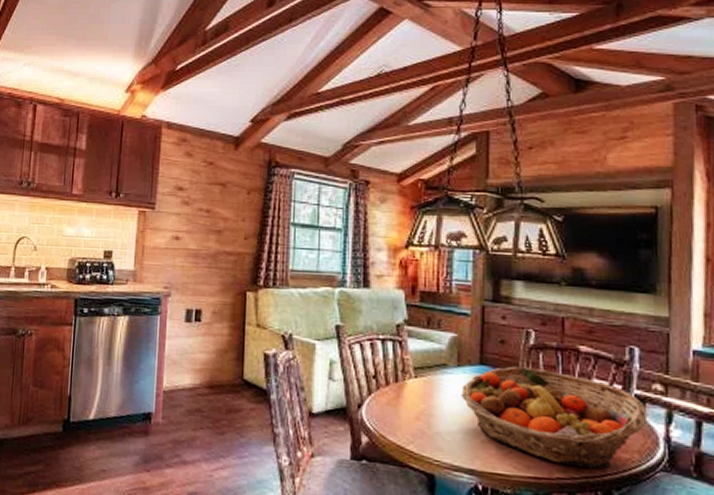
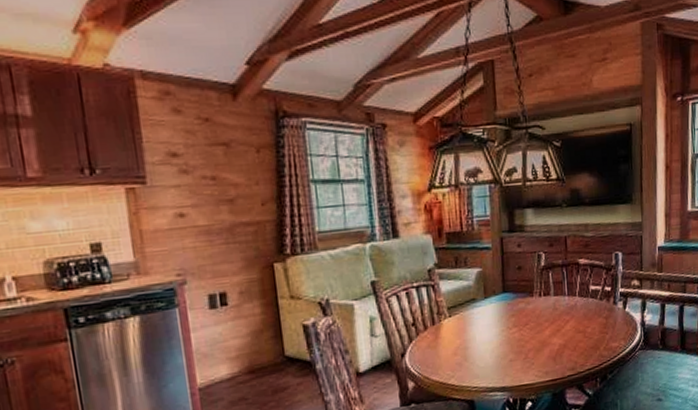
fruit basket: present [461,366,648,469] -> none [489,286,630,364]

